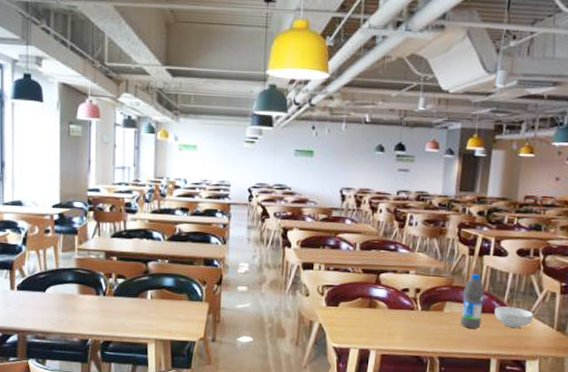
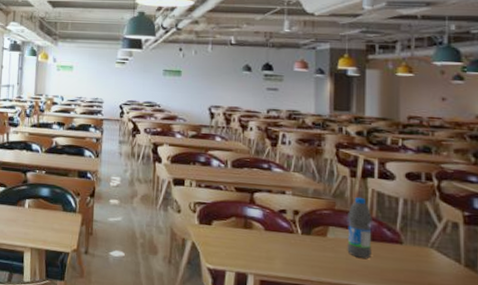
cereal bowl: present [494,306,534,328] -> none [386,234,434,261]

